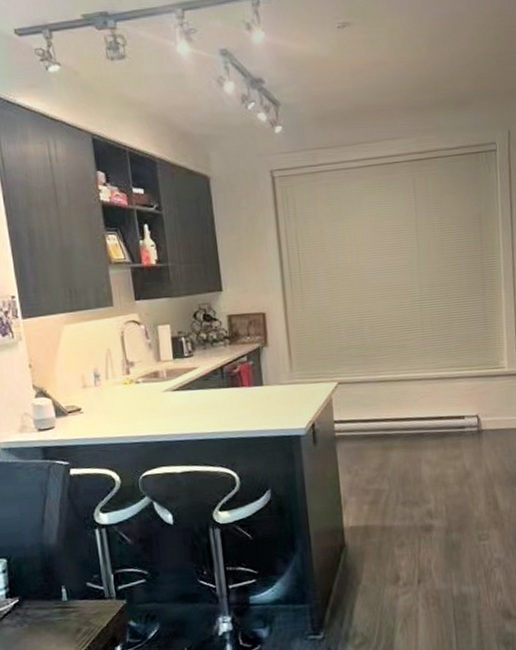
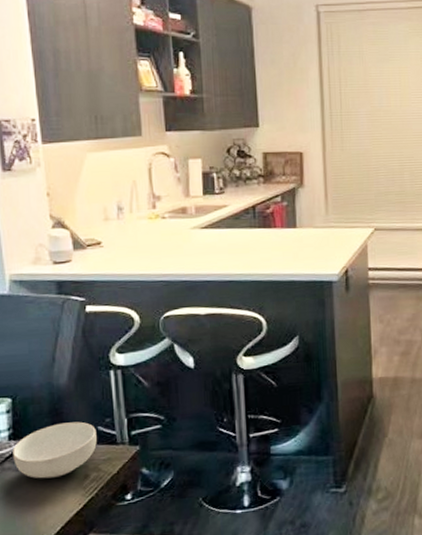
cereal bowl: none [10,578,87,634] -> present [13,421,97,479]

